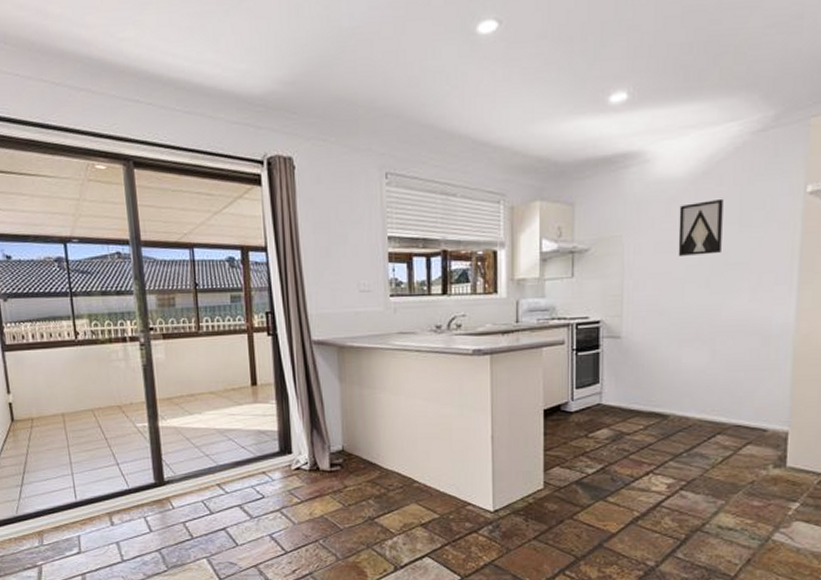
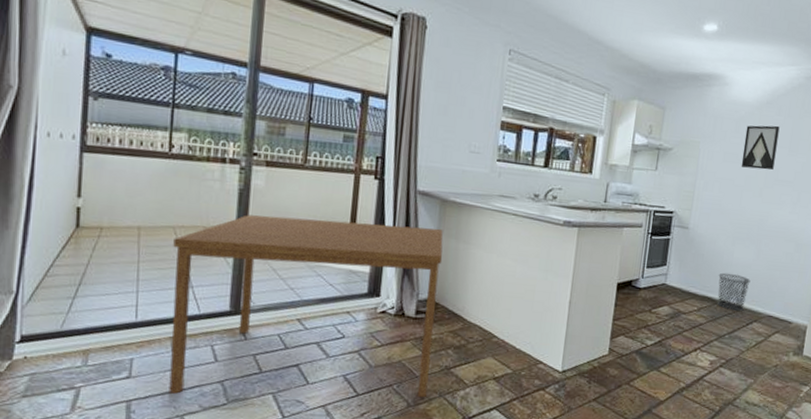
dining table: none [94,376,354,565] -> present [168,215,443,397]
waste bin: none [665,382,707,425] -> present [717,272,751,312]

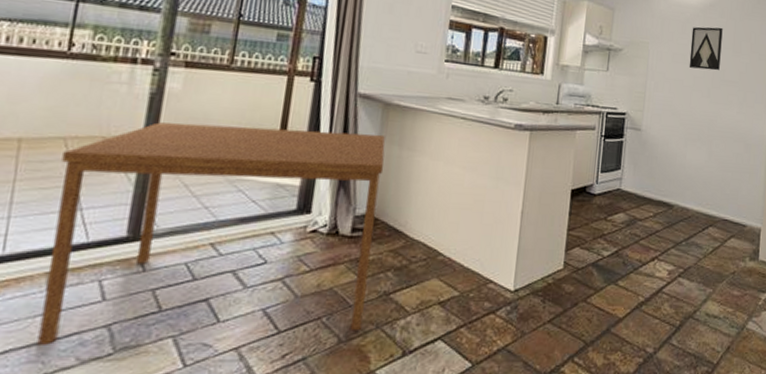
waste bin: present [717,272,751,312] -> none [672,175,704,216]

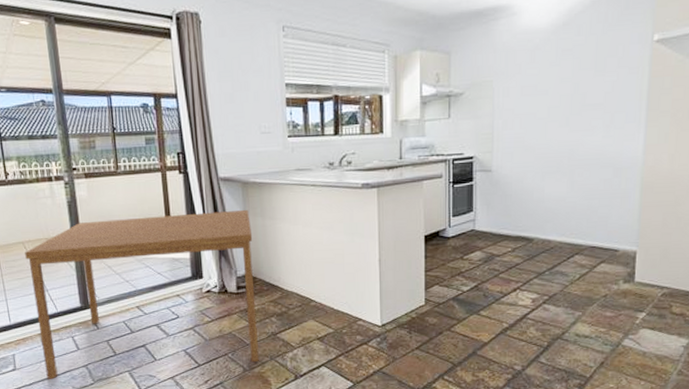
wall art: present [689,26,723,71] -> none [541,46,581,98]

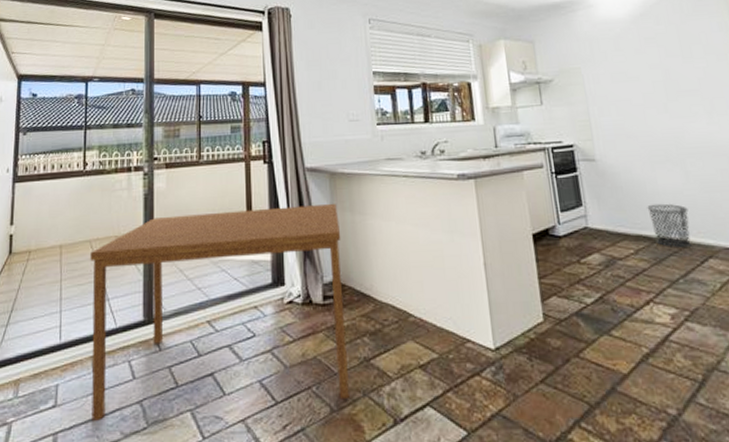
waste bin: none [530,209,567,247] -> present [647,203,692,249]

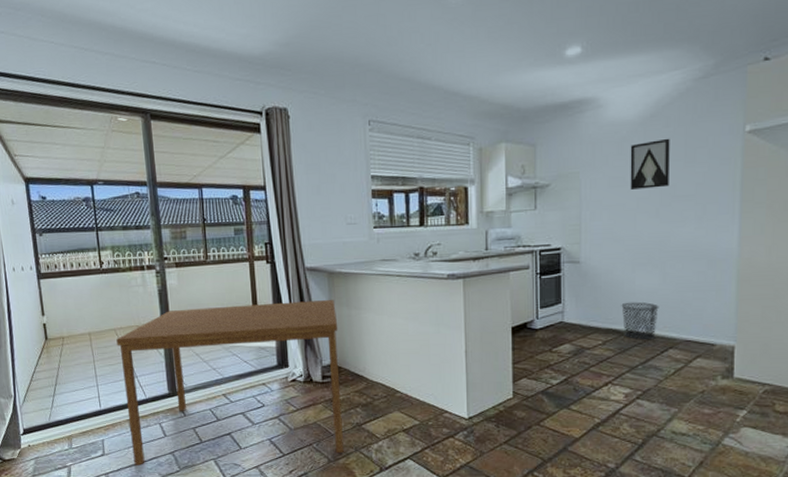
wall art: none [626,35,672,85] -> present [630,138,670,190]

